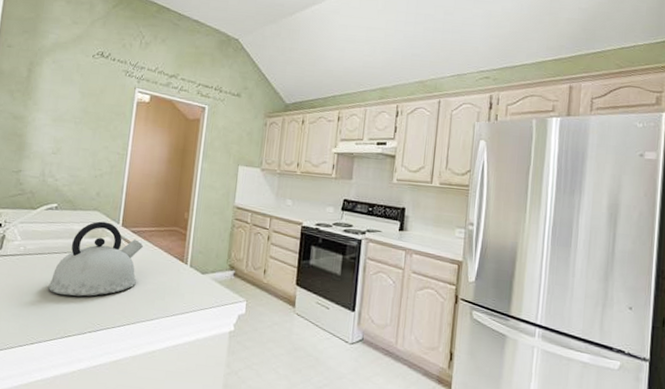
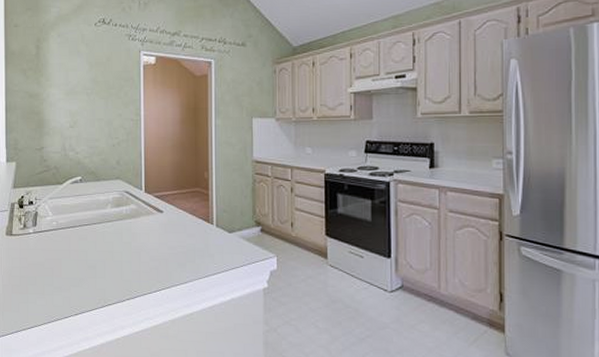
kettle: present [48,221,143,297] -> none [83,189,168,266]

